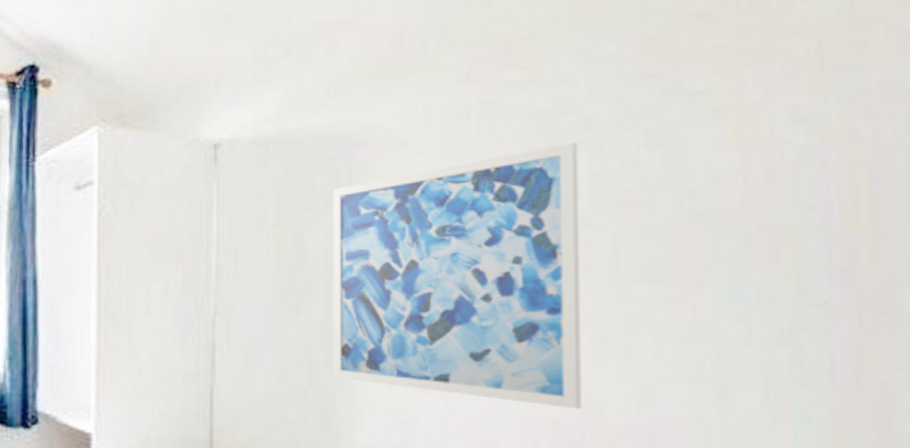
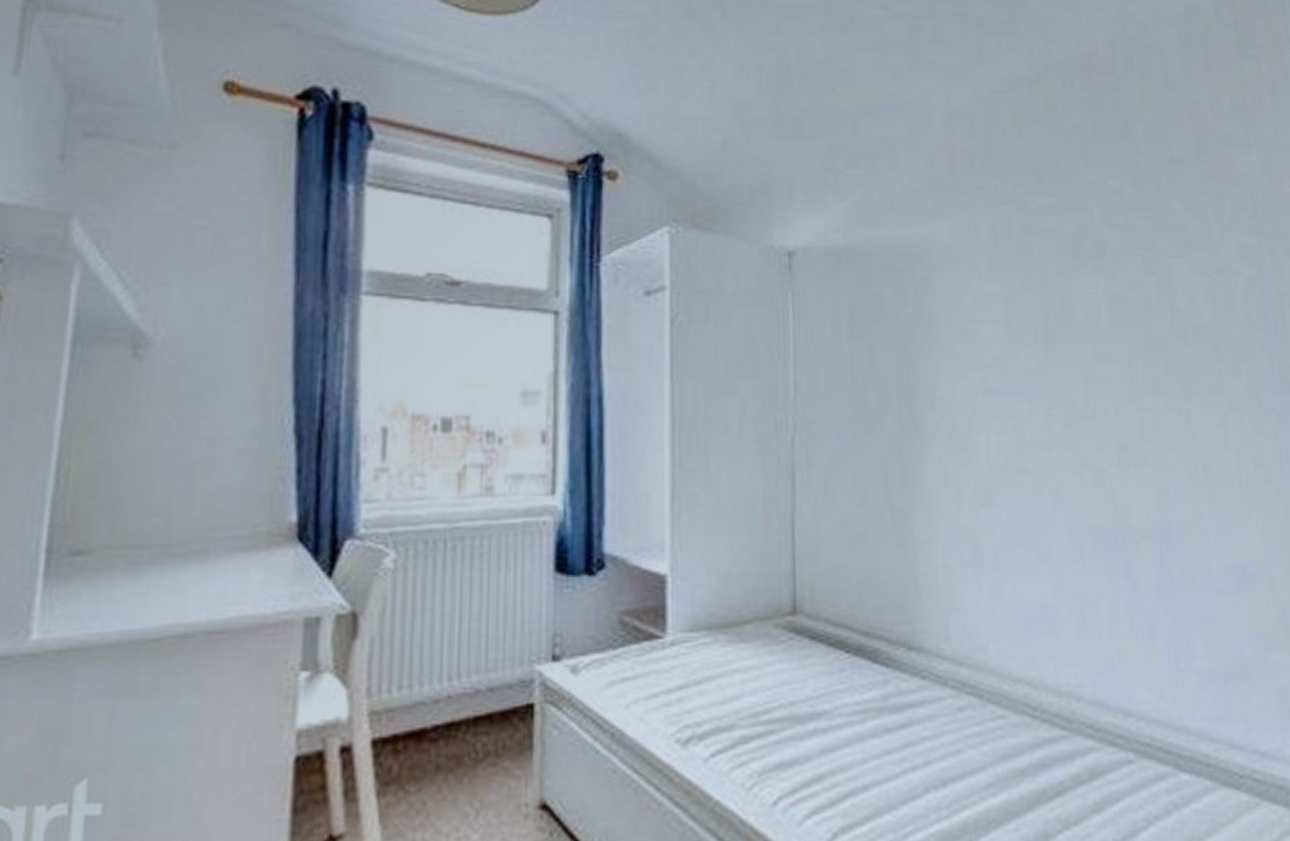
wall art: present [333,141,582,410] -> none [900,265,1114,515]

